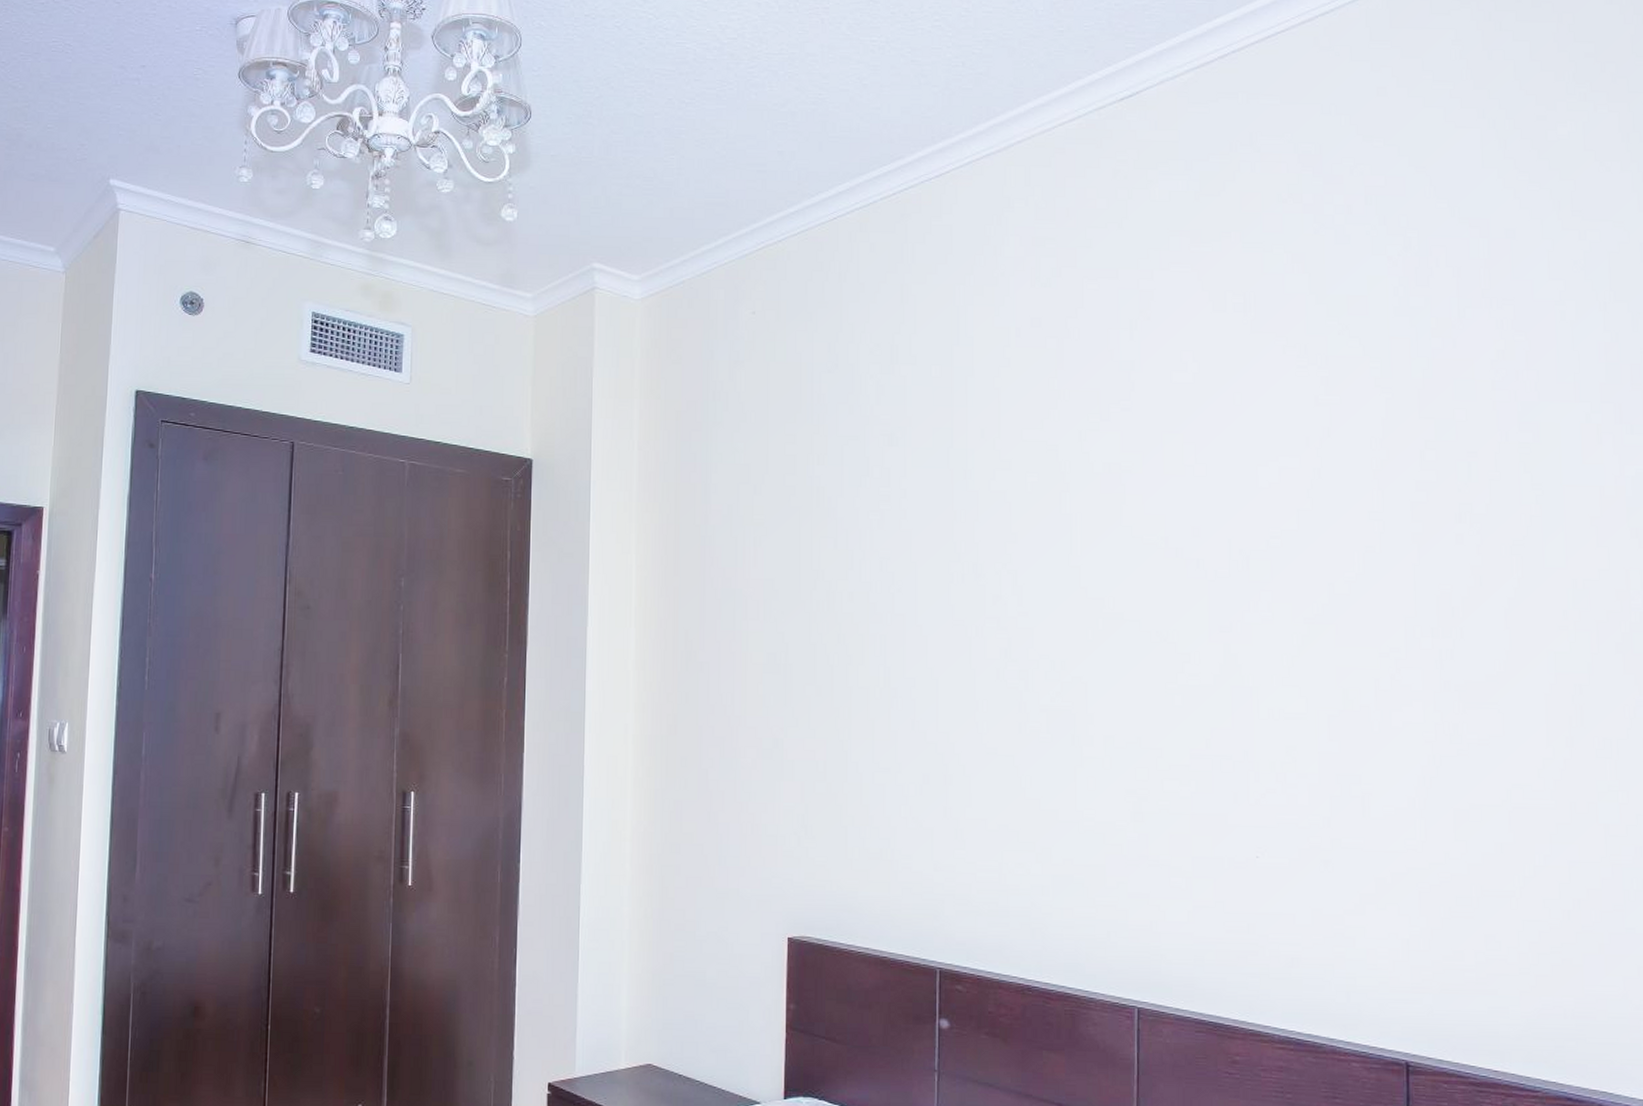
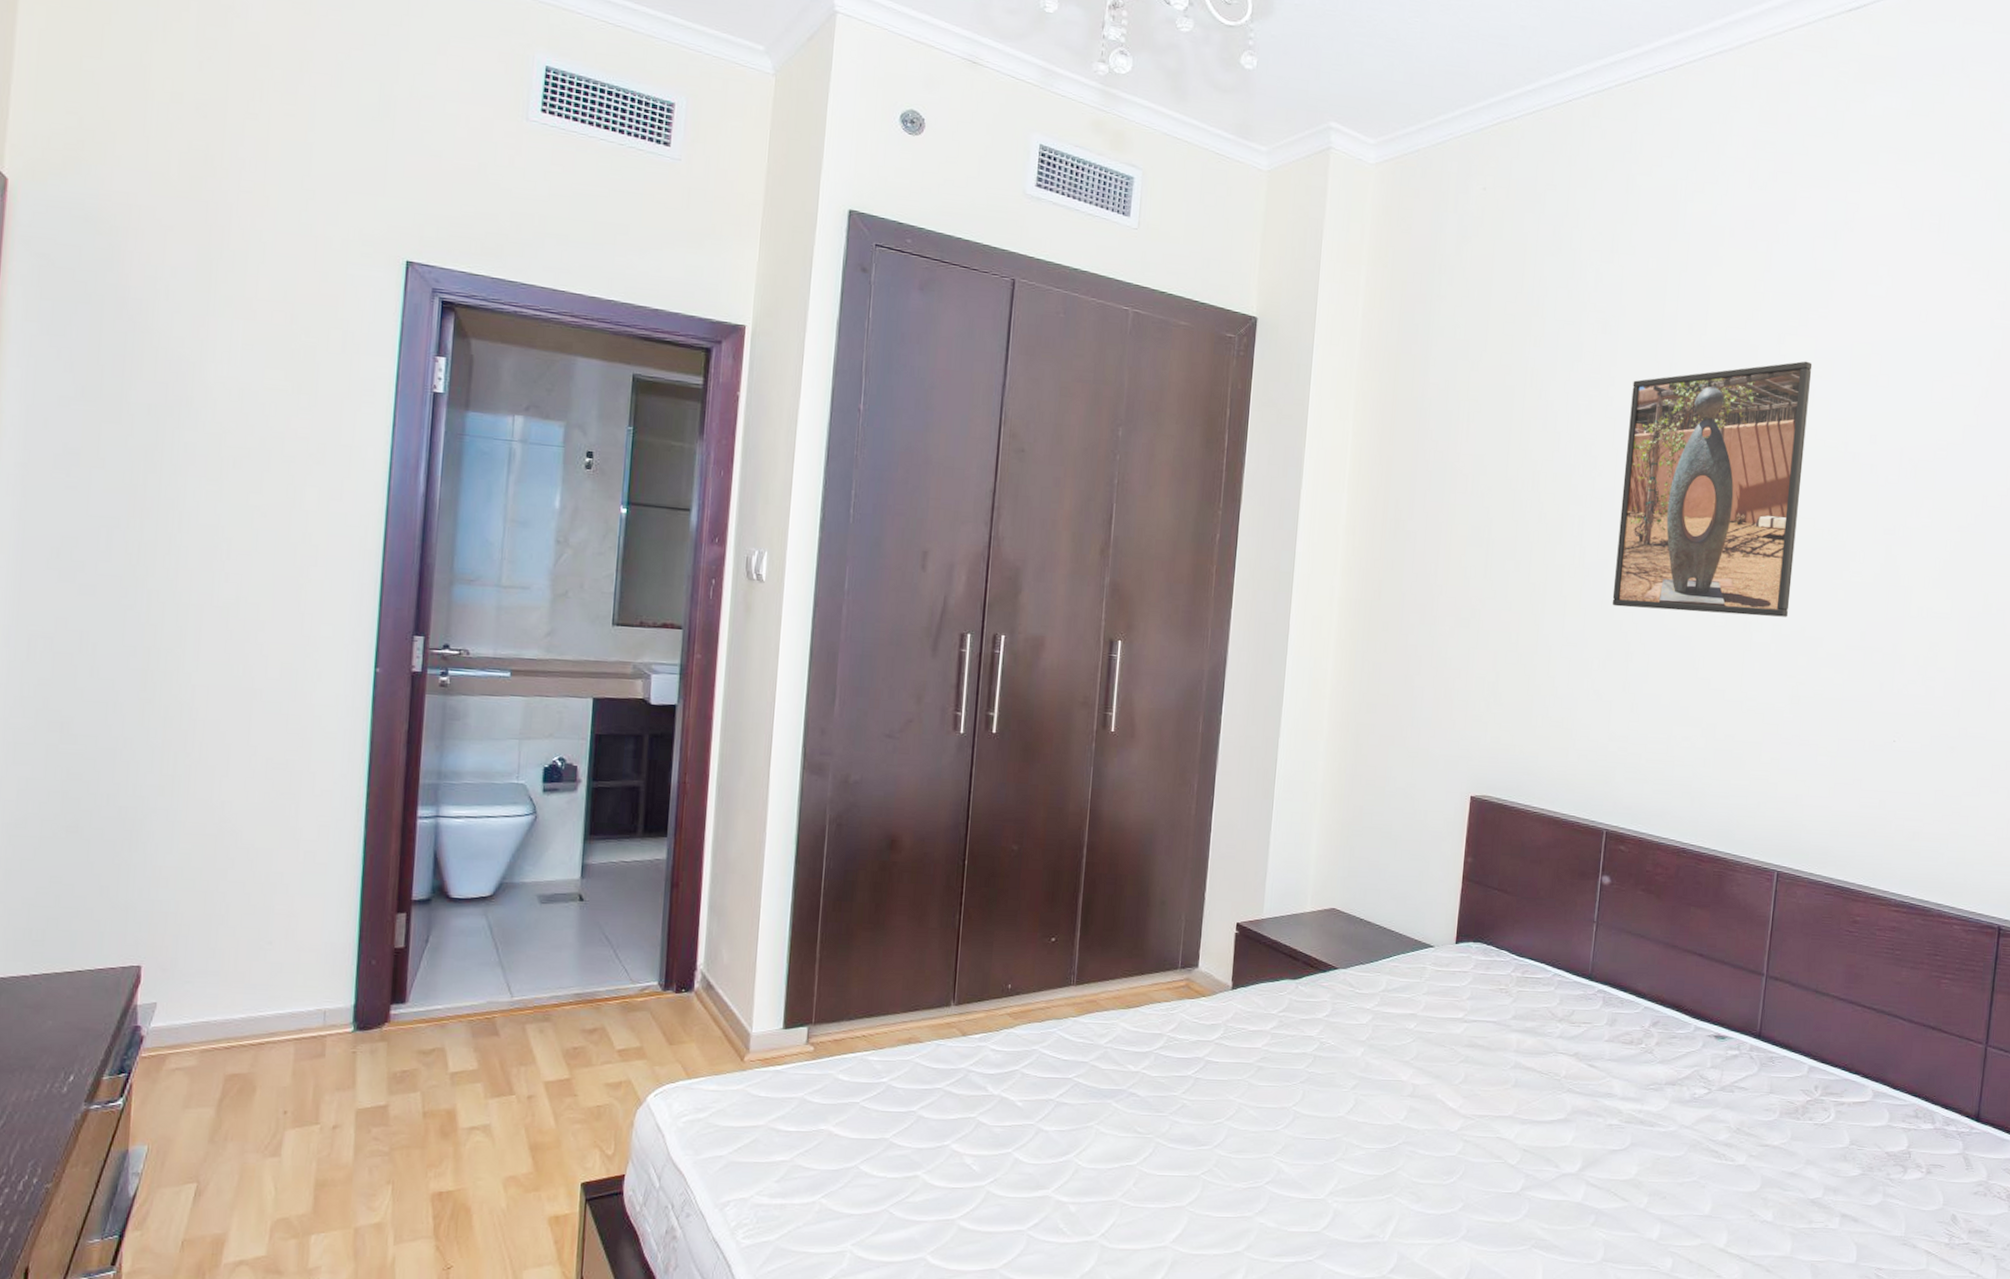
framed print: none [924,456,1121,729] -> present [1612,361,1813,617]

